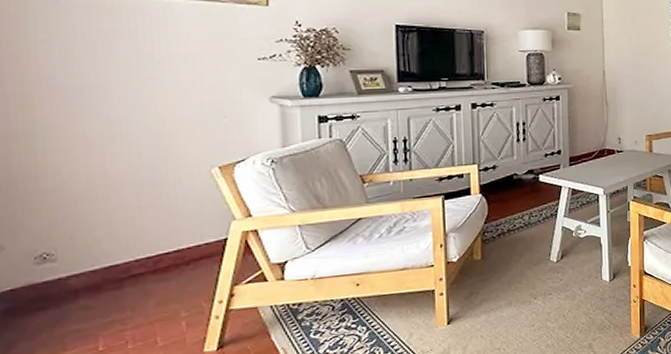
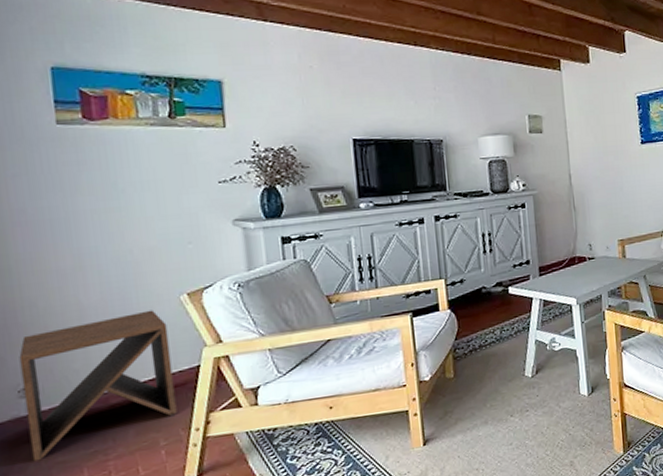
side table: none [38,181,201,329] -> present [19,310,177,462]

